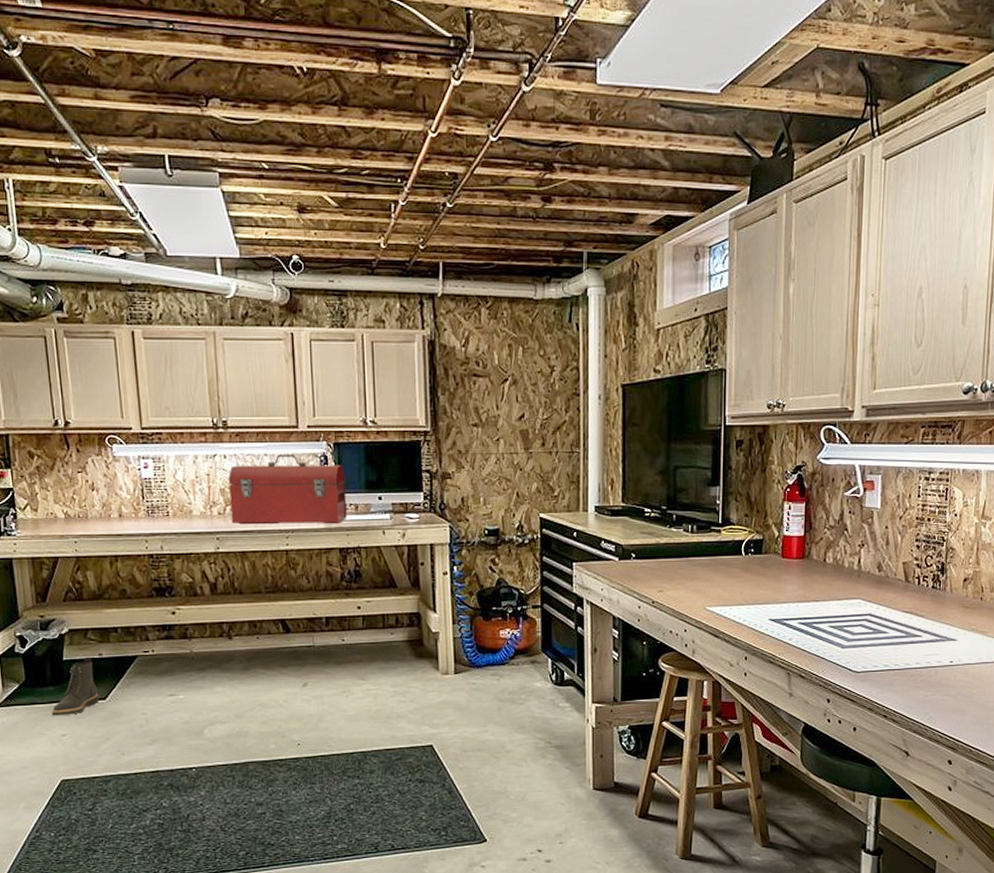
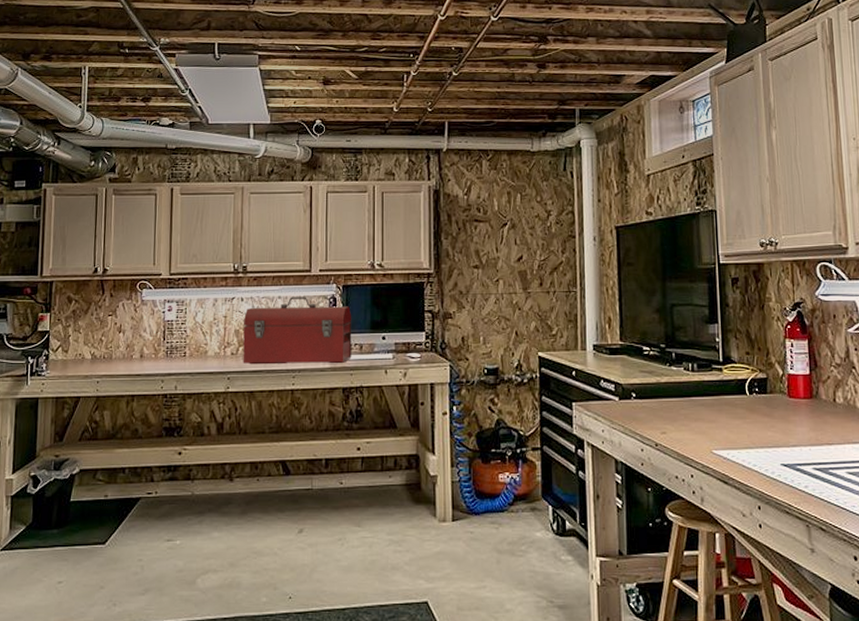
boot: present [51,658,99,716] -> none [51,499,99,561]

